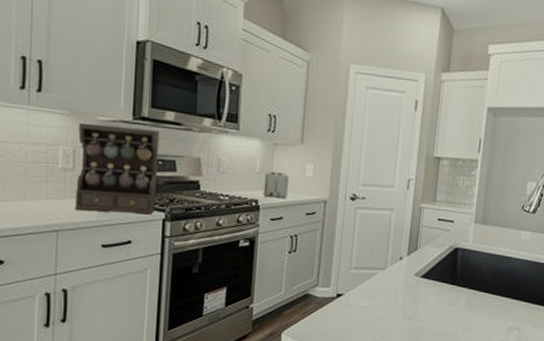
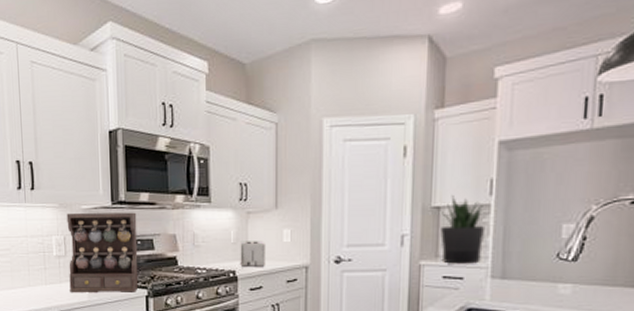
planter: none [439,149,473,210] -> present [440,195,486,264]

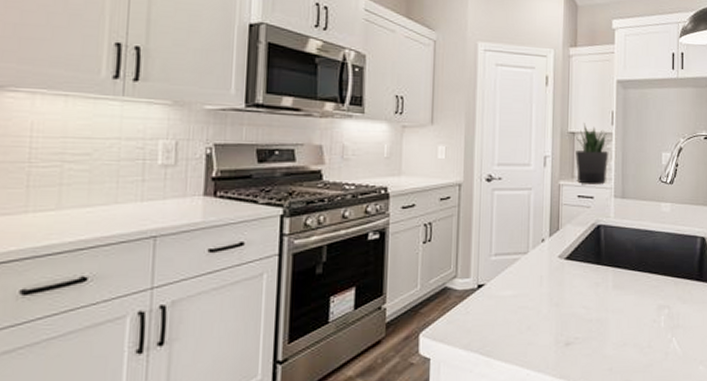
spice rack: present [66,212,139,292] -> none [177,112,276,211]
toaster: present [240,241,266,268] -> none [393,156,421,185]

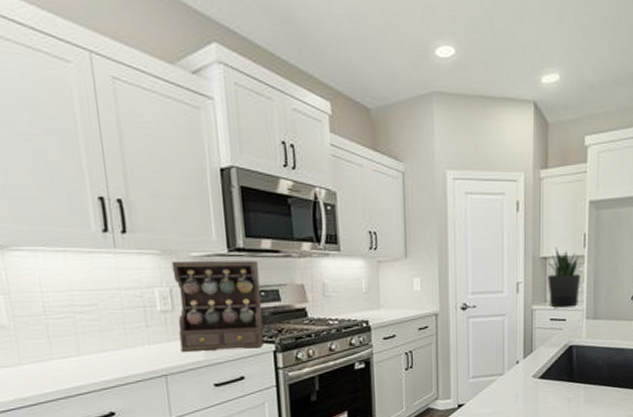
spice rack: none [177,112,276,211] -> present [171,260,265,352]

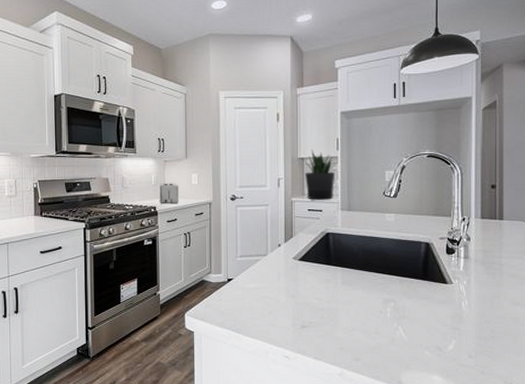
spice rack: present [171,260,265,352] -> none [17,160,78,226]
toaster: none [372,289,398,317] -> present [159,183,180,204]

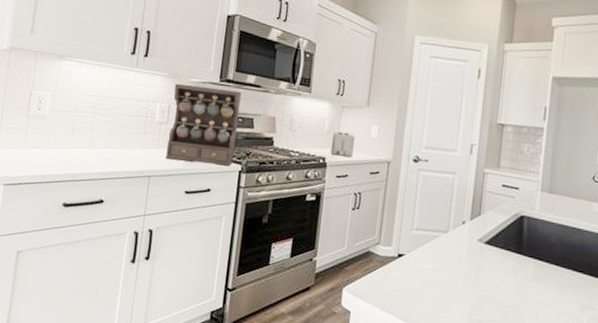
spice rack: none [17,160,78,226] -> present [166,83,242,166]
planter: present [305,150,335,200] -> none [503,116,539,177]

